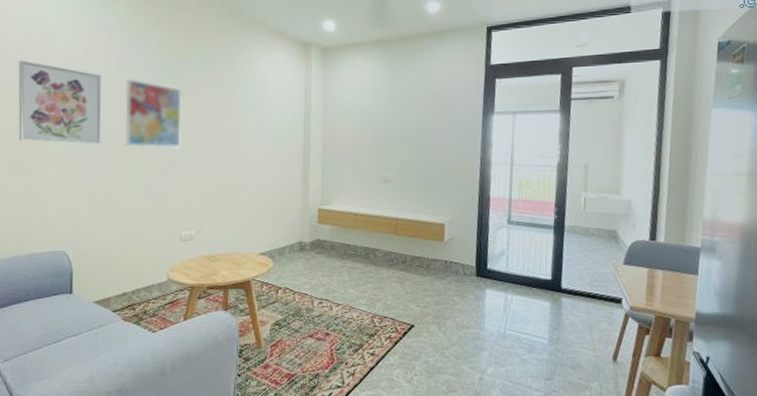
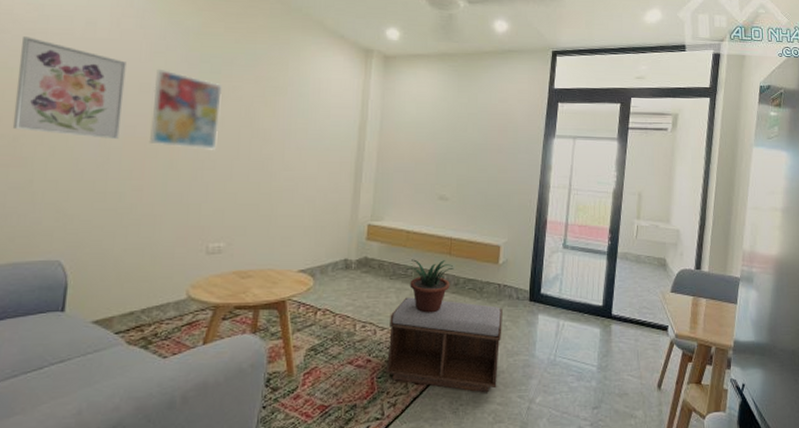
bench: none [342,275,451,364] -> present [384,297,502,393]
potted plant: none [356,239,401,290] -> present [406,259,454,313]

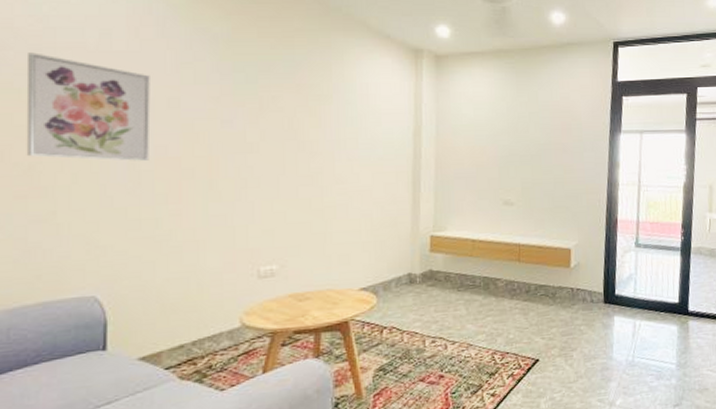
wall art: present [148,68,223,150] -> none [183,81,262,167]
bench: present [384,297,502,393] -> none [458,308,578,400]
potted plant: present [406,259,454,313] -> none [474,267,524,324]

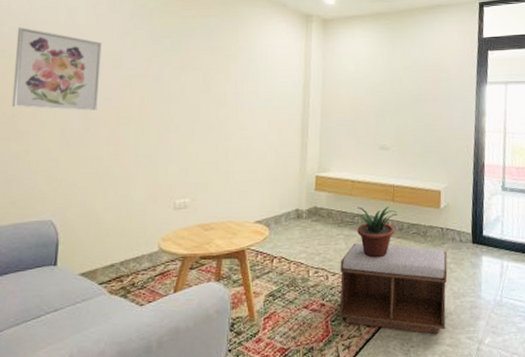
bench: none [458,308,578,400] -> present [337,243,448,335]
potted plant: none [474,267,524,324] -> present [353,207,398,258]

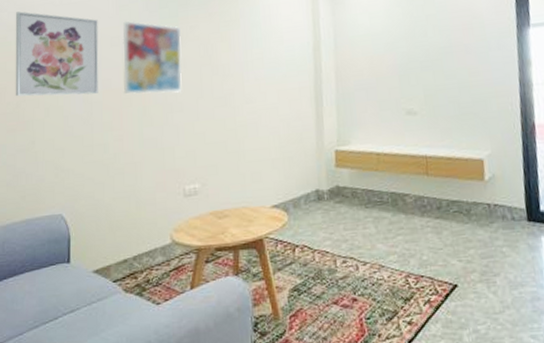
wall art: none [122,46,183,116] -> present [123,21,183,94]
bench: present [337,243,448,335] -> none [370,226,503,333]
potted plant: present [353,207,398,258] -> none [381,181,434,243]

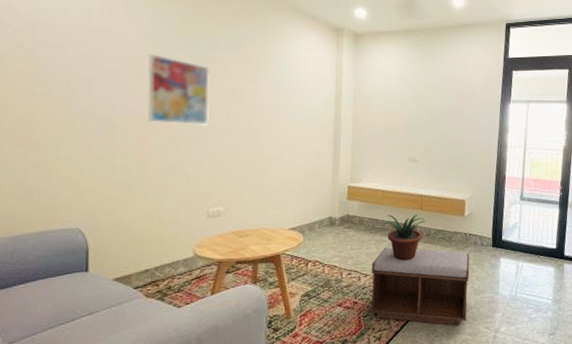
wall art: present [15,11,99,97] -> none [23,28,121,119]
bench: none [370,226,503,333] -> present [369,247,470,326]
potted plant: none [381,181,434,243] -> present [383,214,426,261]

